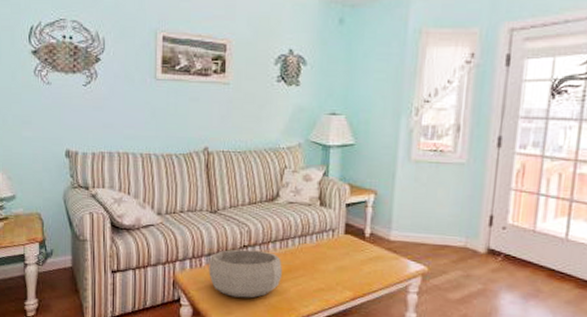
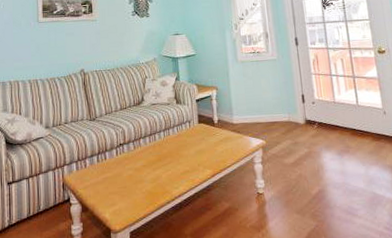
decorative bowl: present [209,249,282,298] -> none [92,146,154,190]

